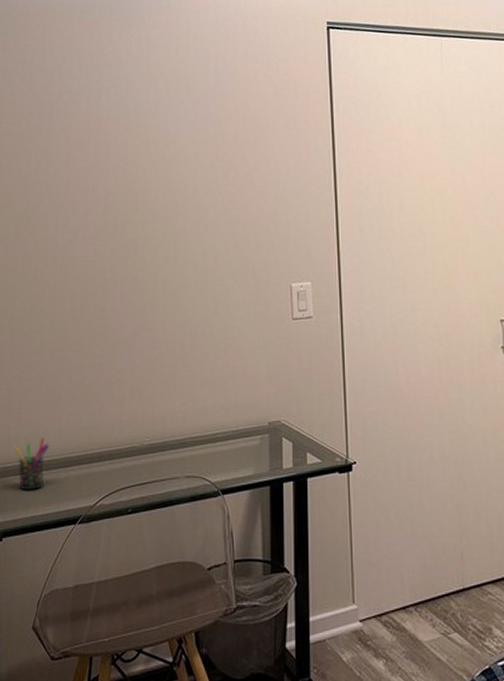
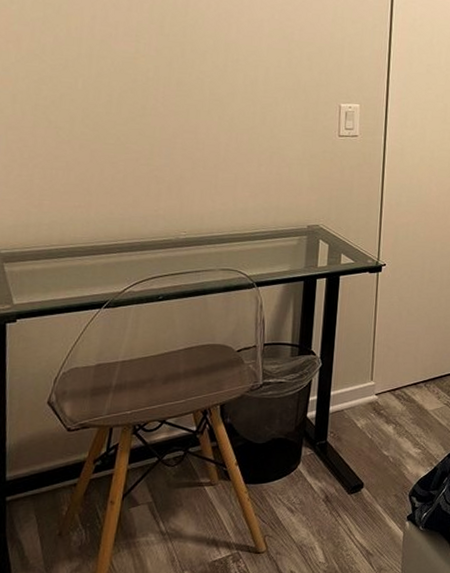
pen holder: present [13,436,50,490] -> none [32,224,76,275]

